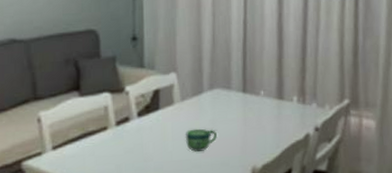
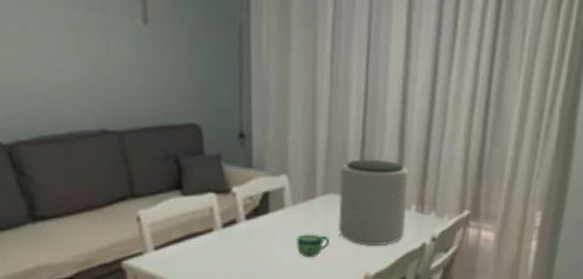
plant pot: none [224,54,290,139] -> present [338,159,409,247]

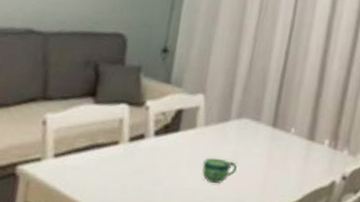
plant pot: present [338,159,409,247] -> none [247,87,326,180]

